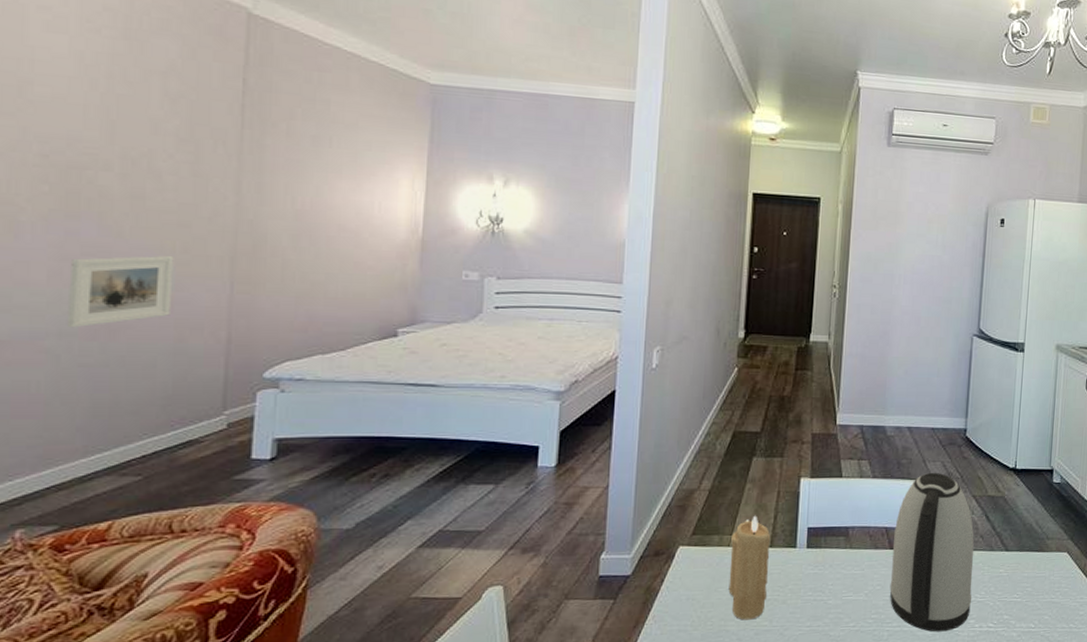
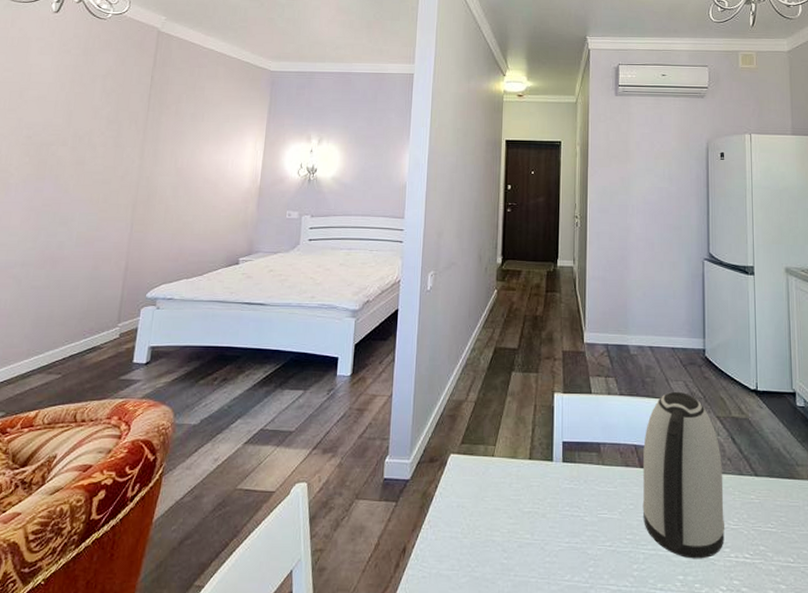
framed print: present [66,255,174,328] -> none [28,204,98,260]
candle: present [728,515,771,620] -> none [493,427,530,531]

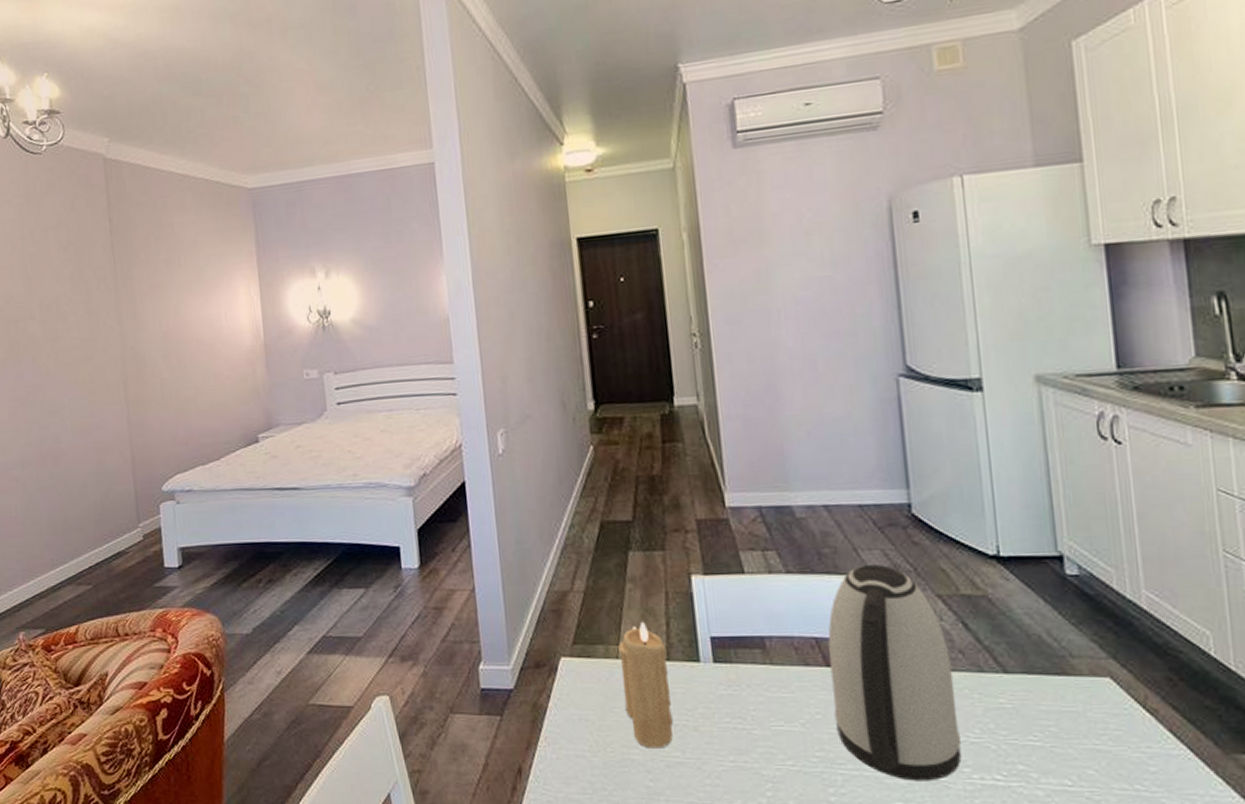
candle: none [493,427,530,531] -> present [618,621,673,749]

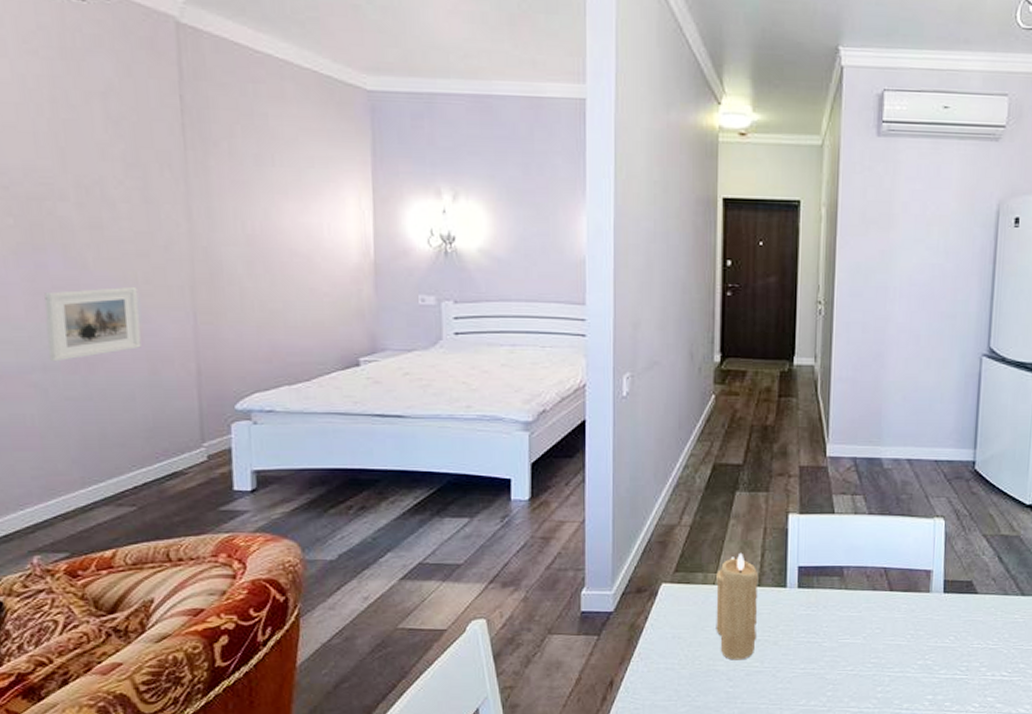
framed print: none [21,386,90,458] -> present [44,286,141,362]
kettle: present [828,563,962,781] -> none [890,508,985,679]

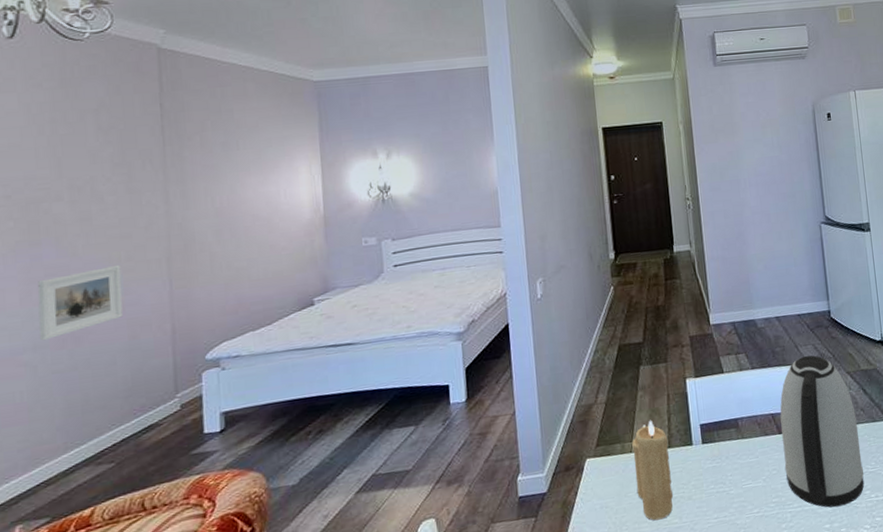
kettle: none [890,508,985,679] -> present [780,355,865,508]

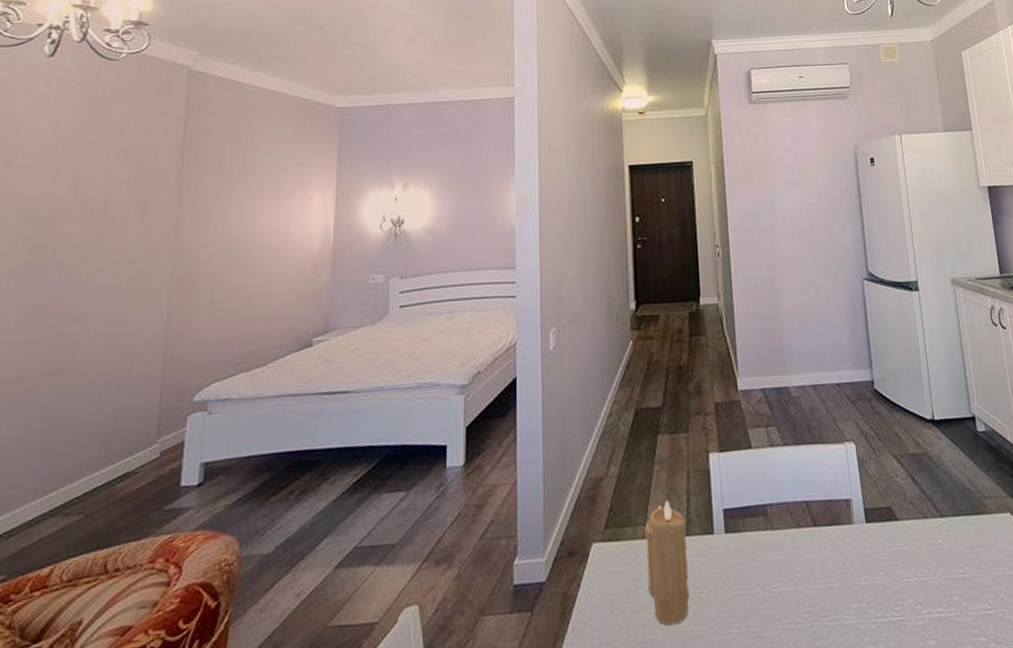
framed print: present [37,264,123,341] -> none [28,292,121,372]
kettle: present [780,355,865,508] -> none [815,432,915,624]

